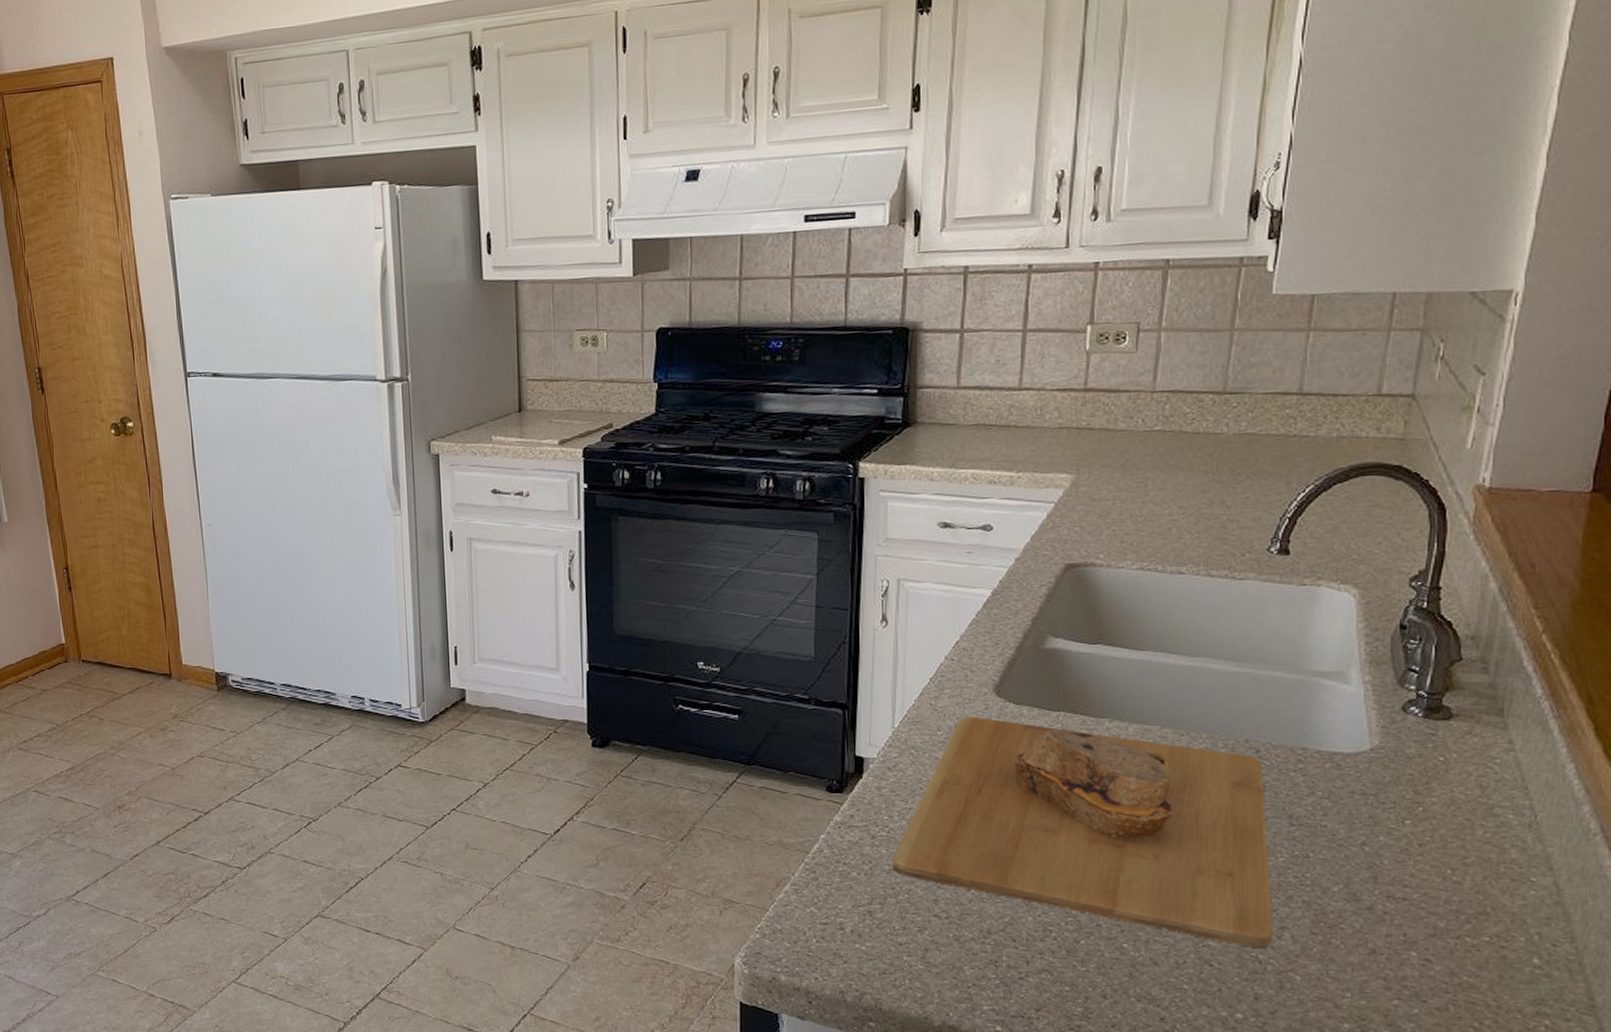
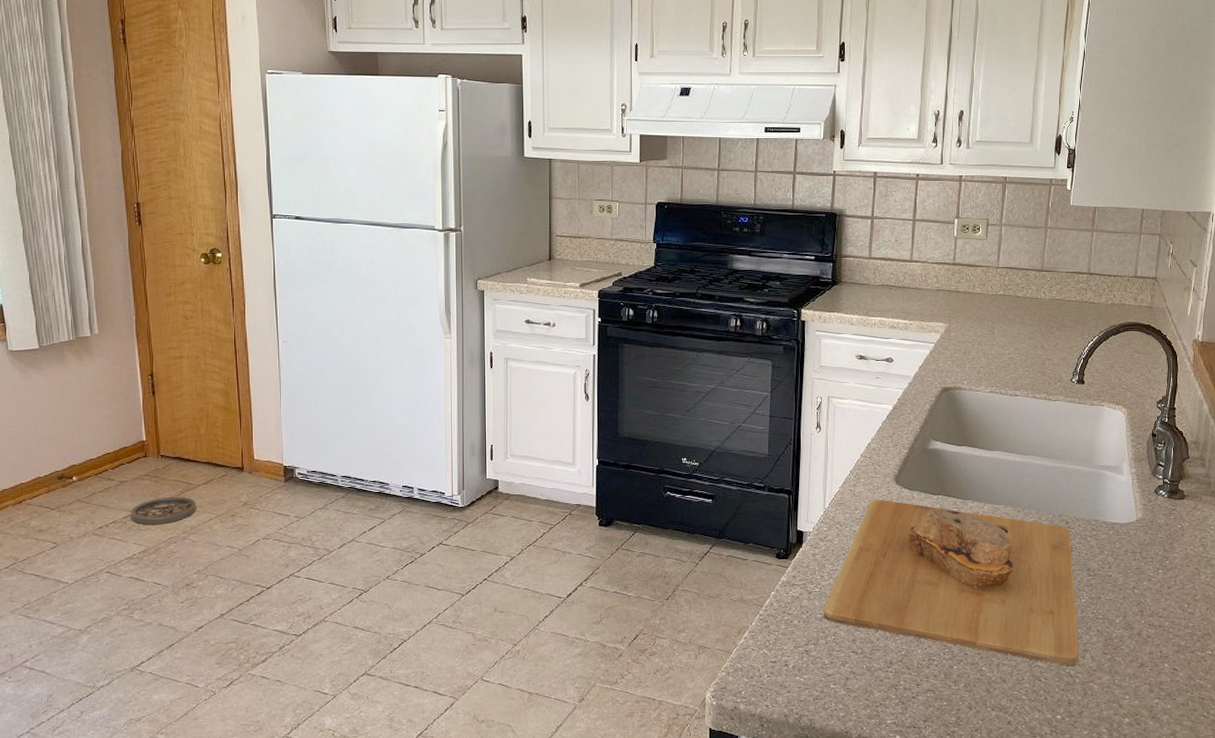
pet bowl: none [54,707,123,740] -> present [130,496,196,525]

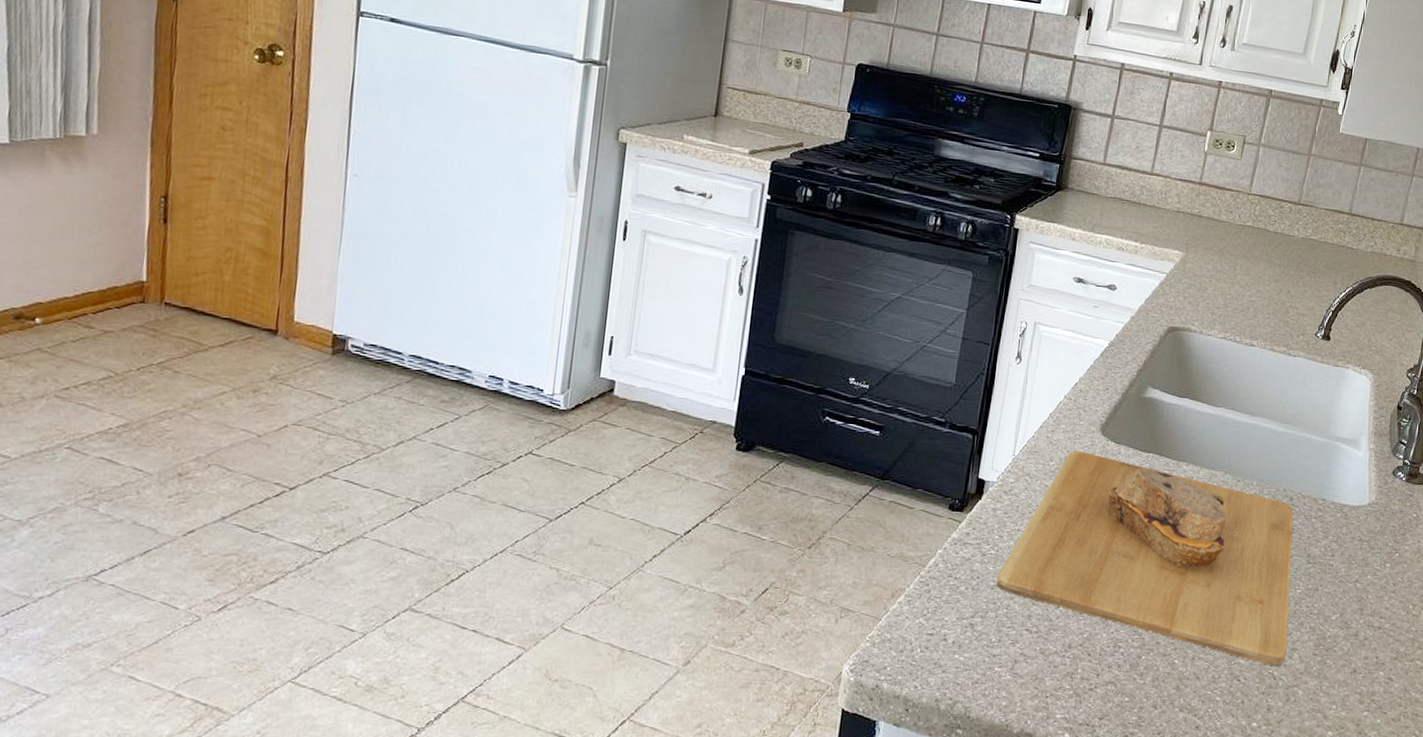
pet bowl: present [130,496,196,525] -> none [110,357,206,393]

